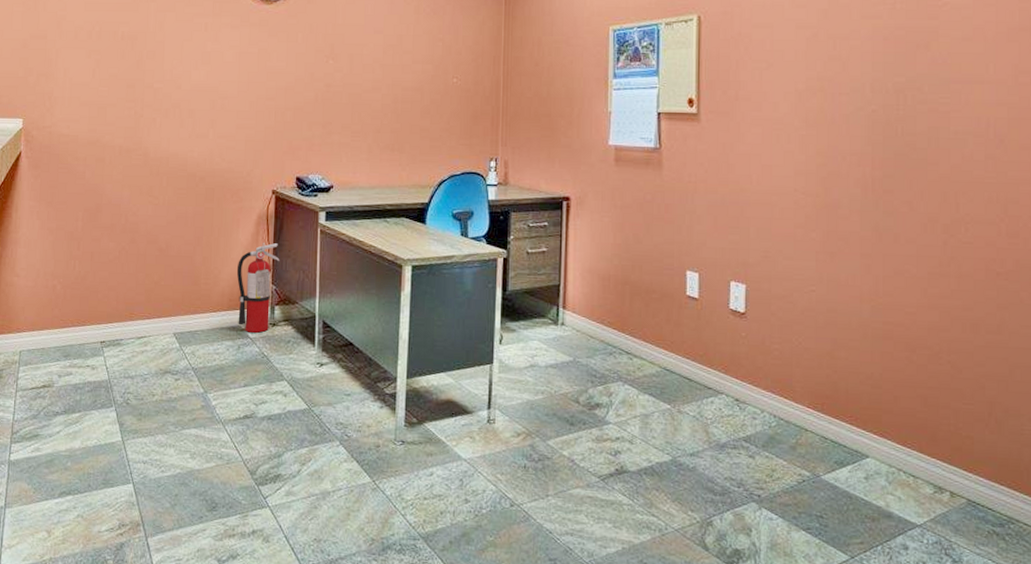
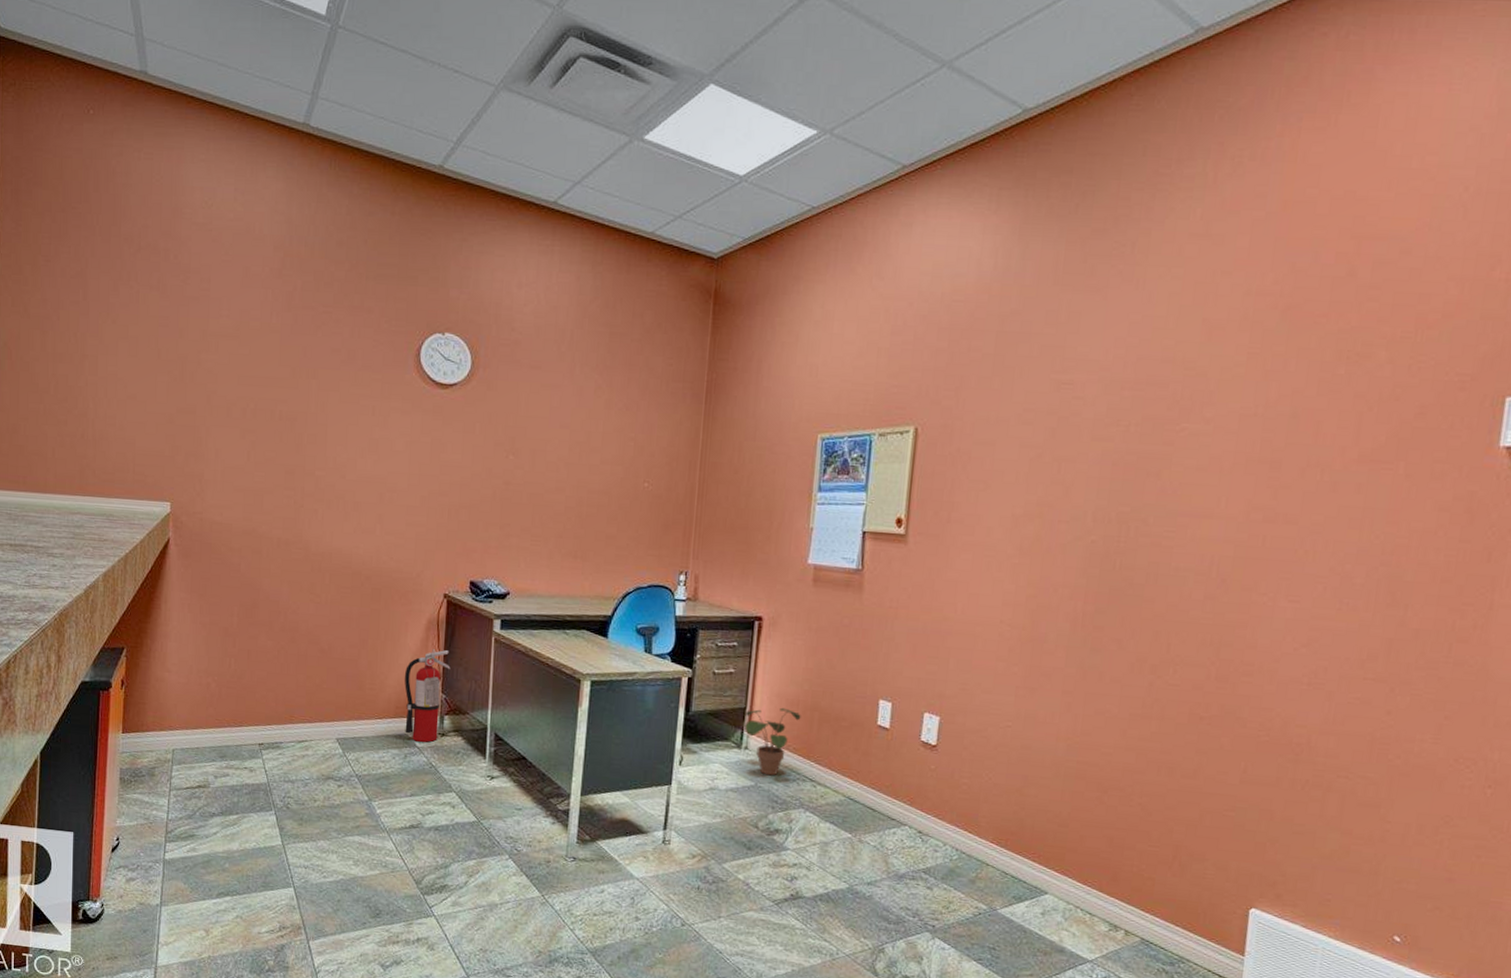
potted plant: none [559,283,613,350] -> present [744,707,801,776]

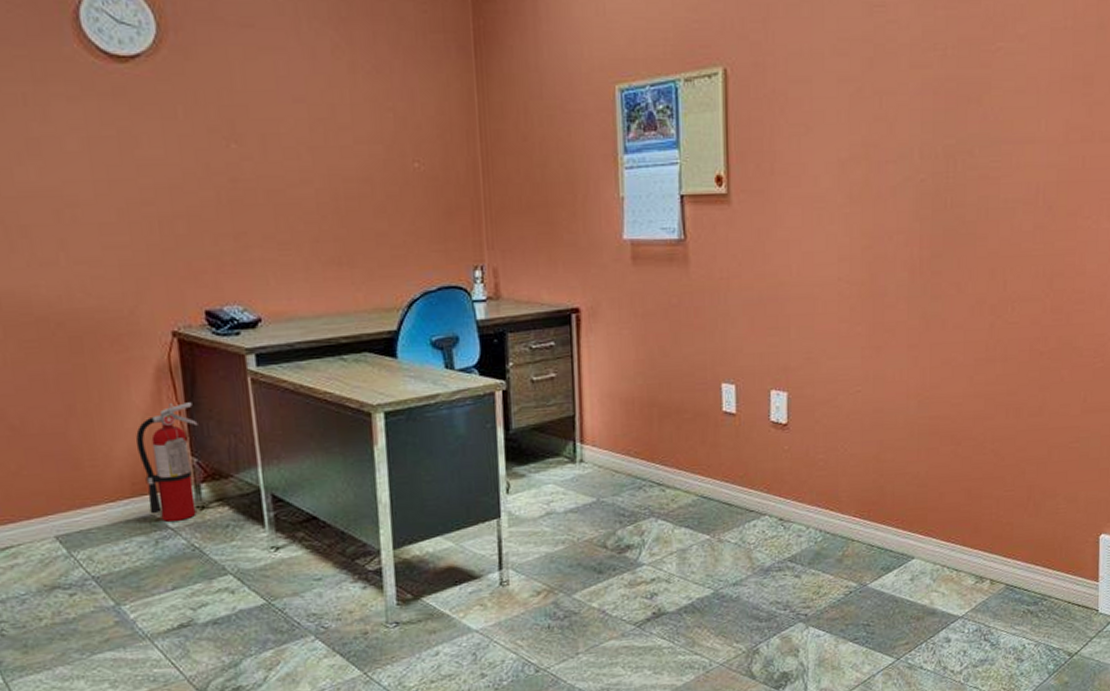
potted plant: present [744,707,801,776] -> none [574,408,638,488]

